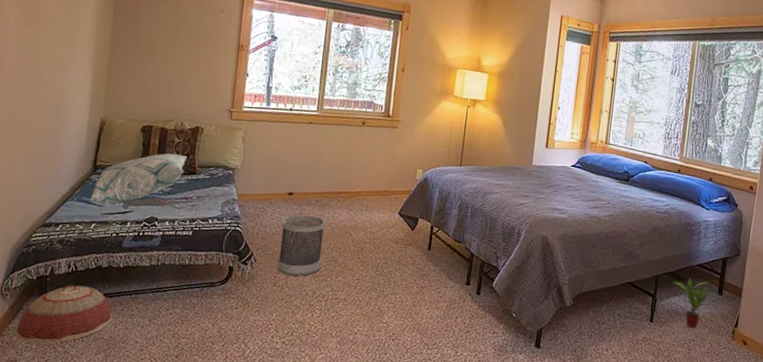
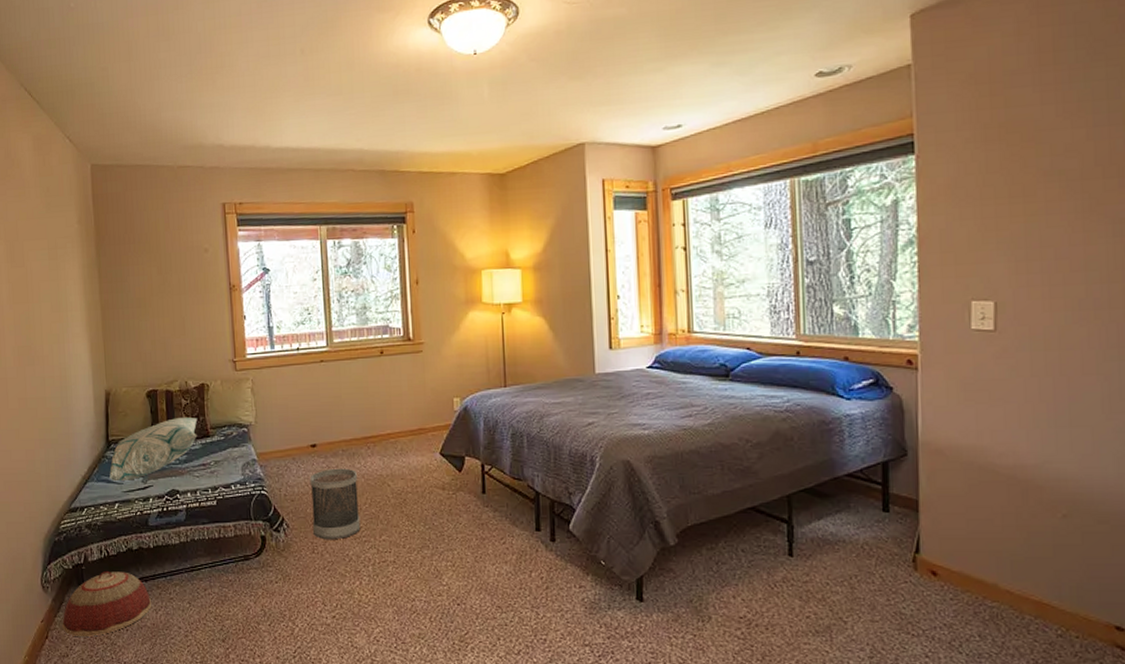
potted plant: present [672,278,720,328] -> none [812,493,886,559]

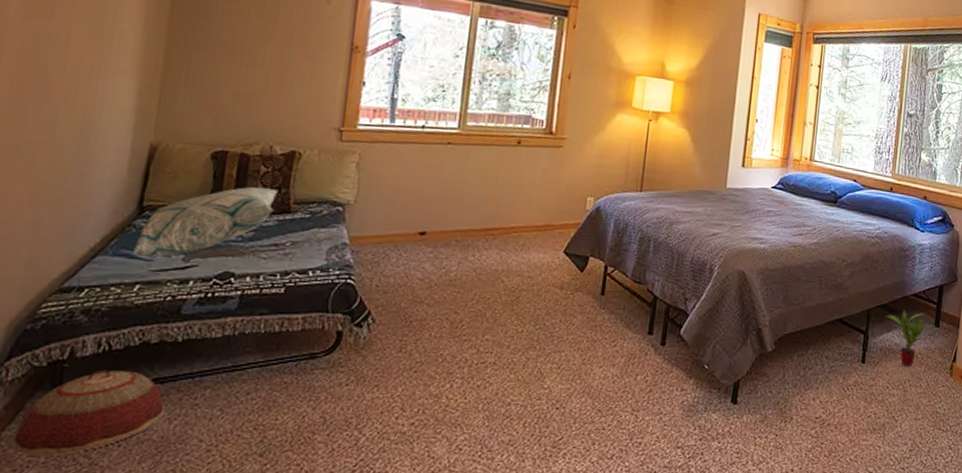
wastebasket: present [309,468,361,540] -> none [404,259,469,338]
potted plant: none [812,493,886,559] -> present [885,309,937,366]

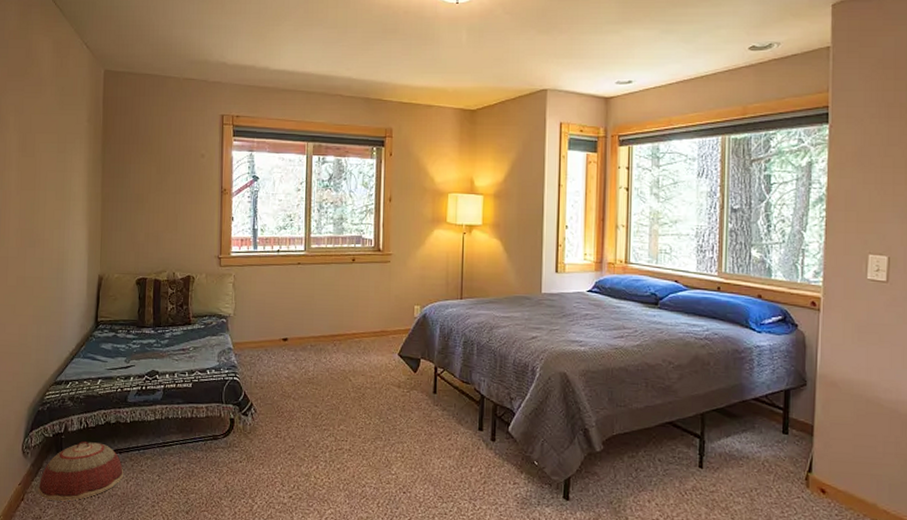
decorative pillow: present [134,187,279,257] -> none [95,305,182,359]
potted plant: present [885,309,937,366] -> none [722,414,785,474]

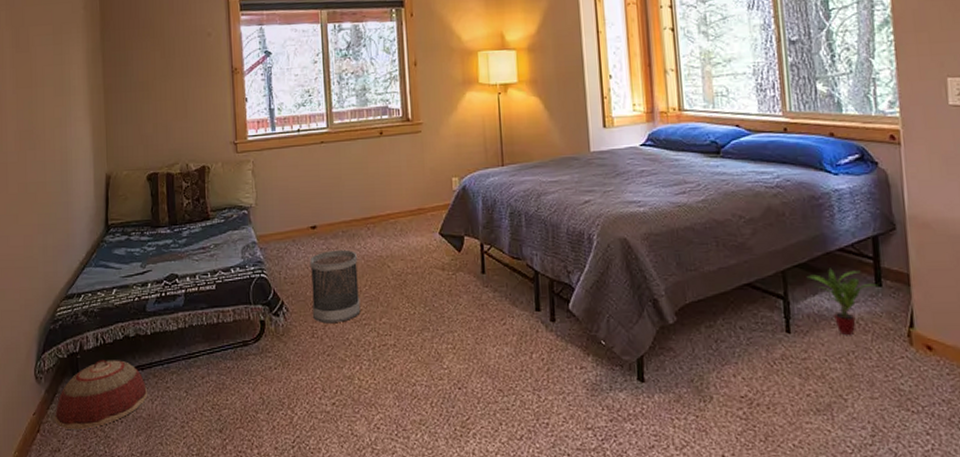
wastebasket: none [278,361,323,427] -> present [309,249,361,324]
potted plant: none [722,414,785,474] -> present [806,268,879,335]

